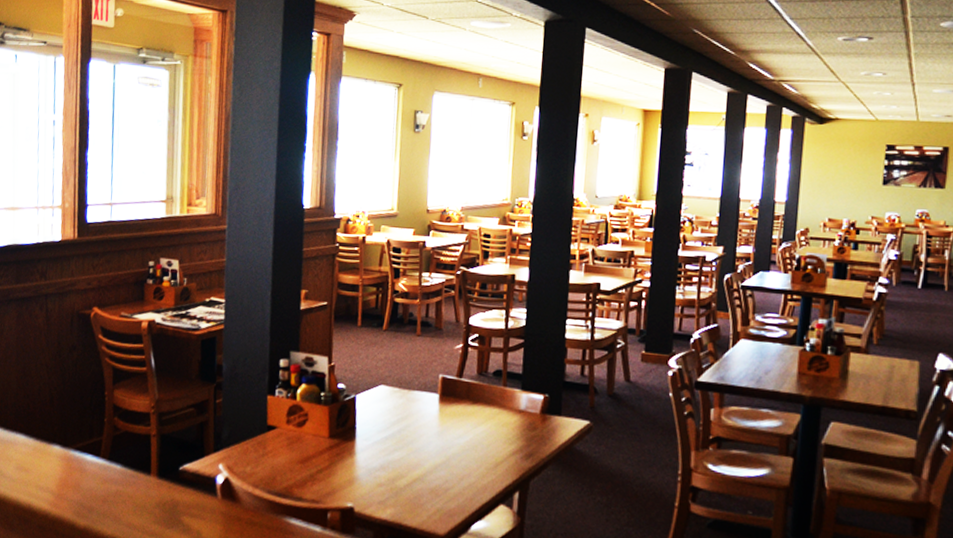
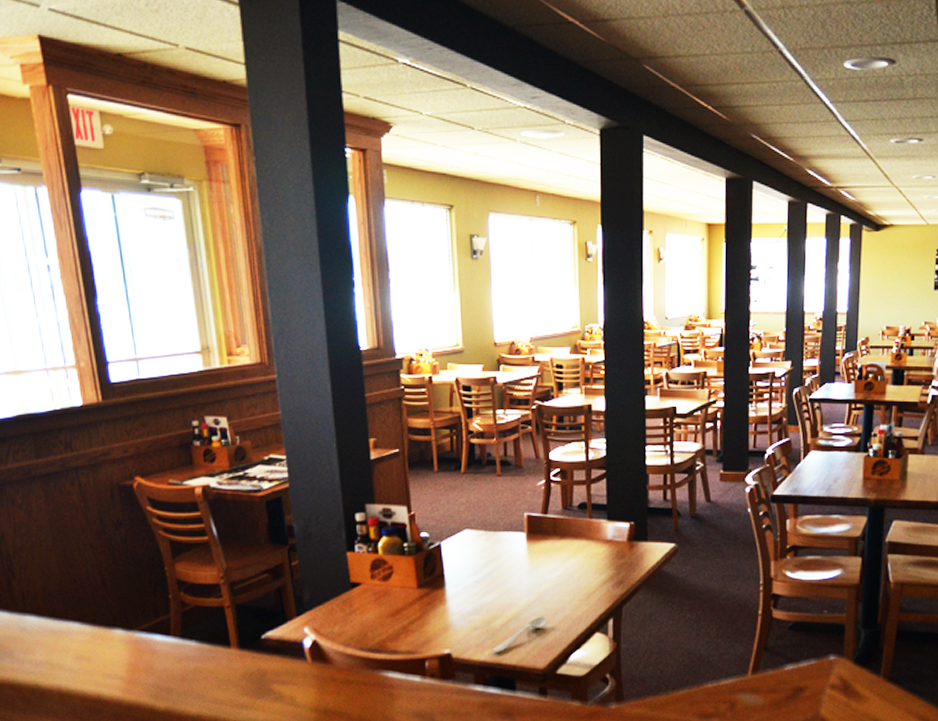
spoon: none [395,480,452,513] -> present [493,616,547,652]

